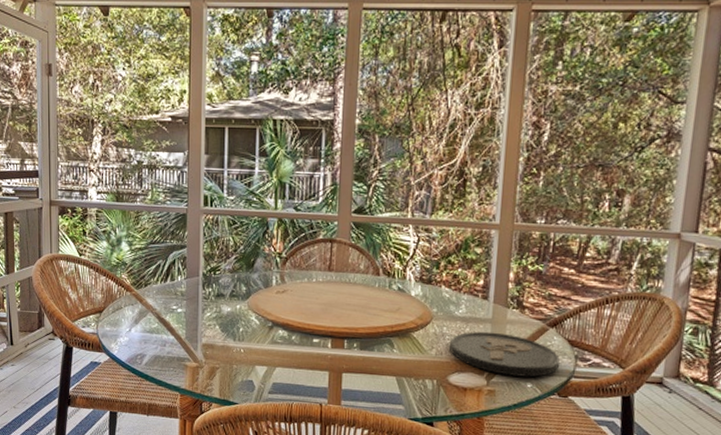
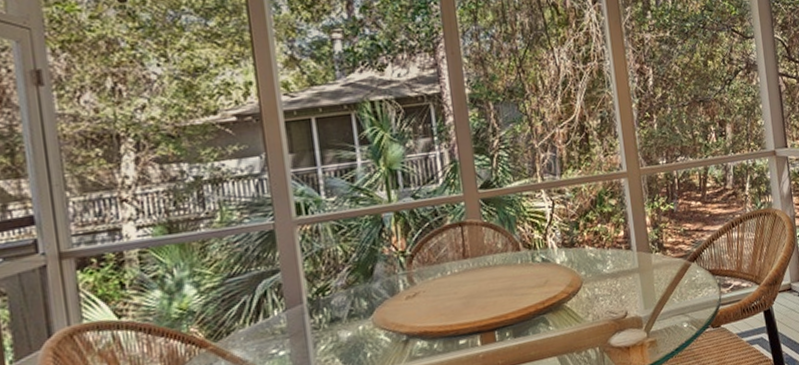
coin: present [450,331,560,377] -> none [604,278,707,323]

